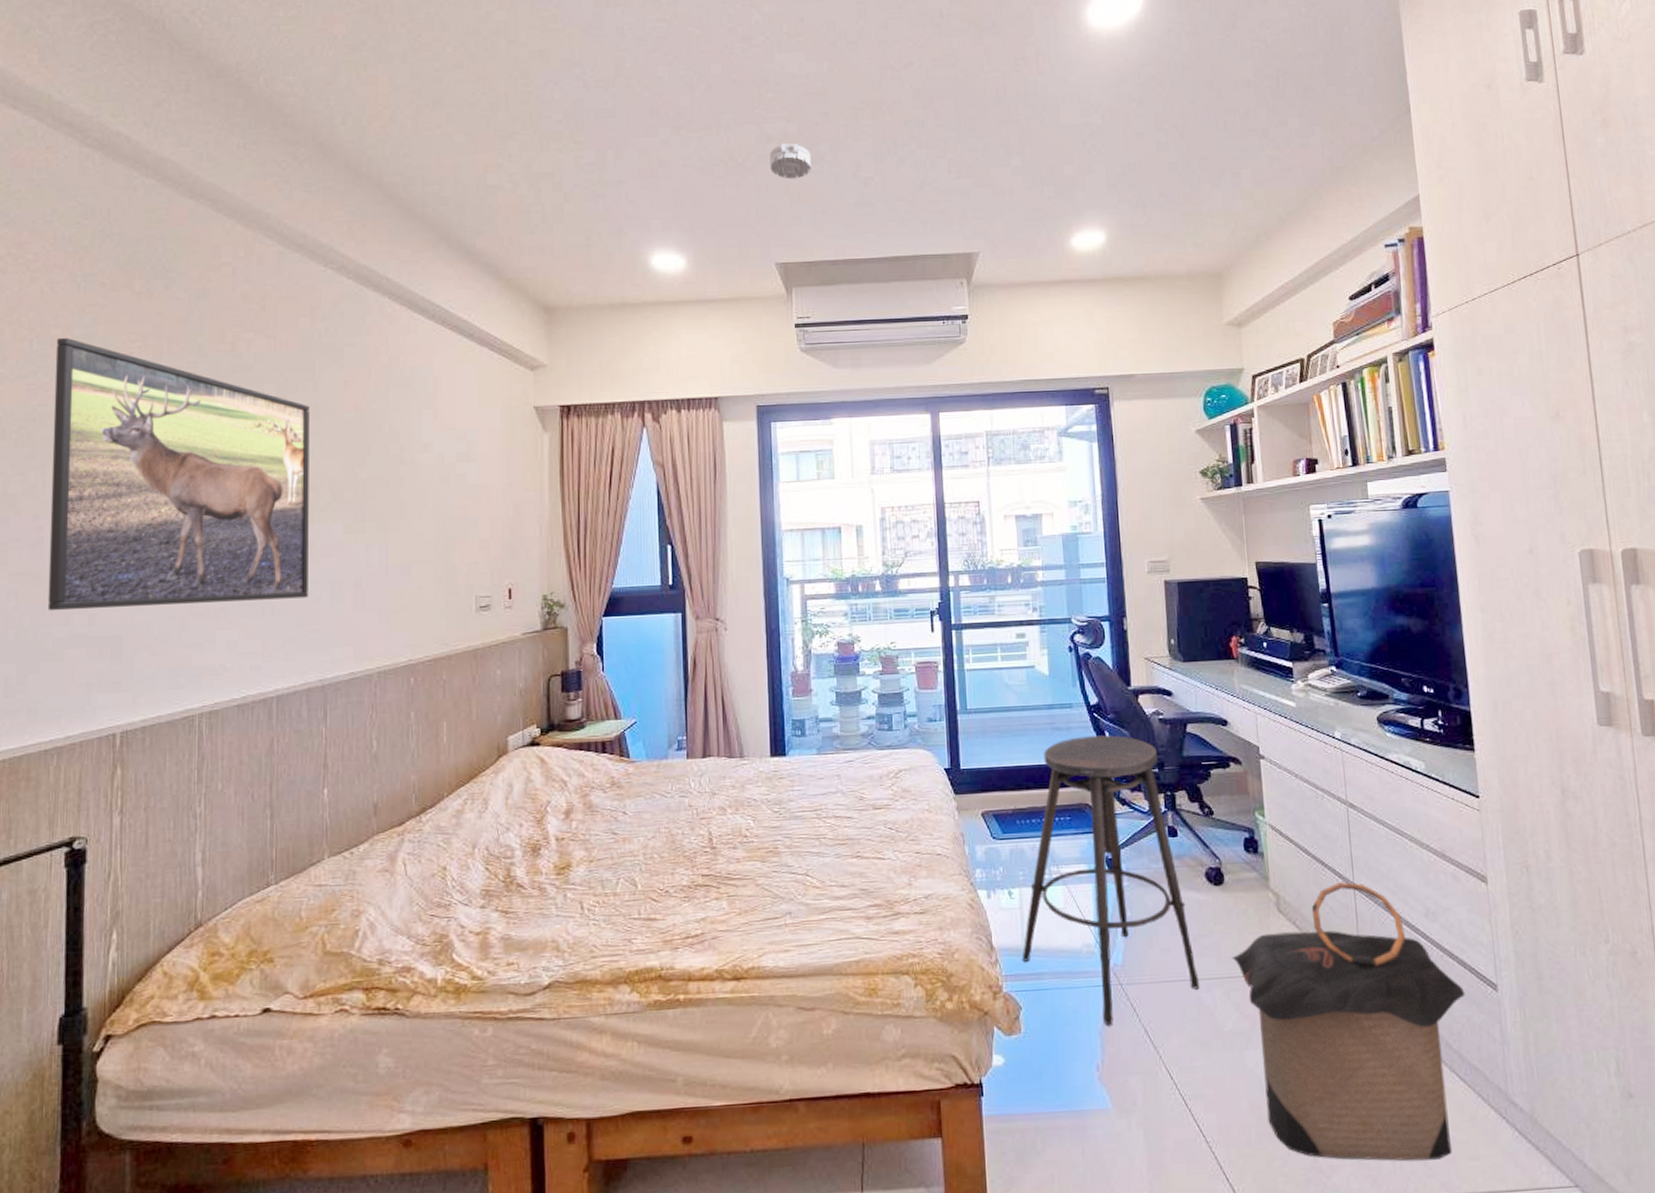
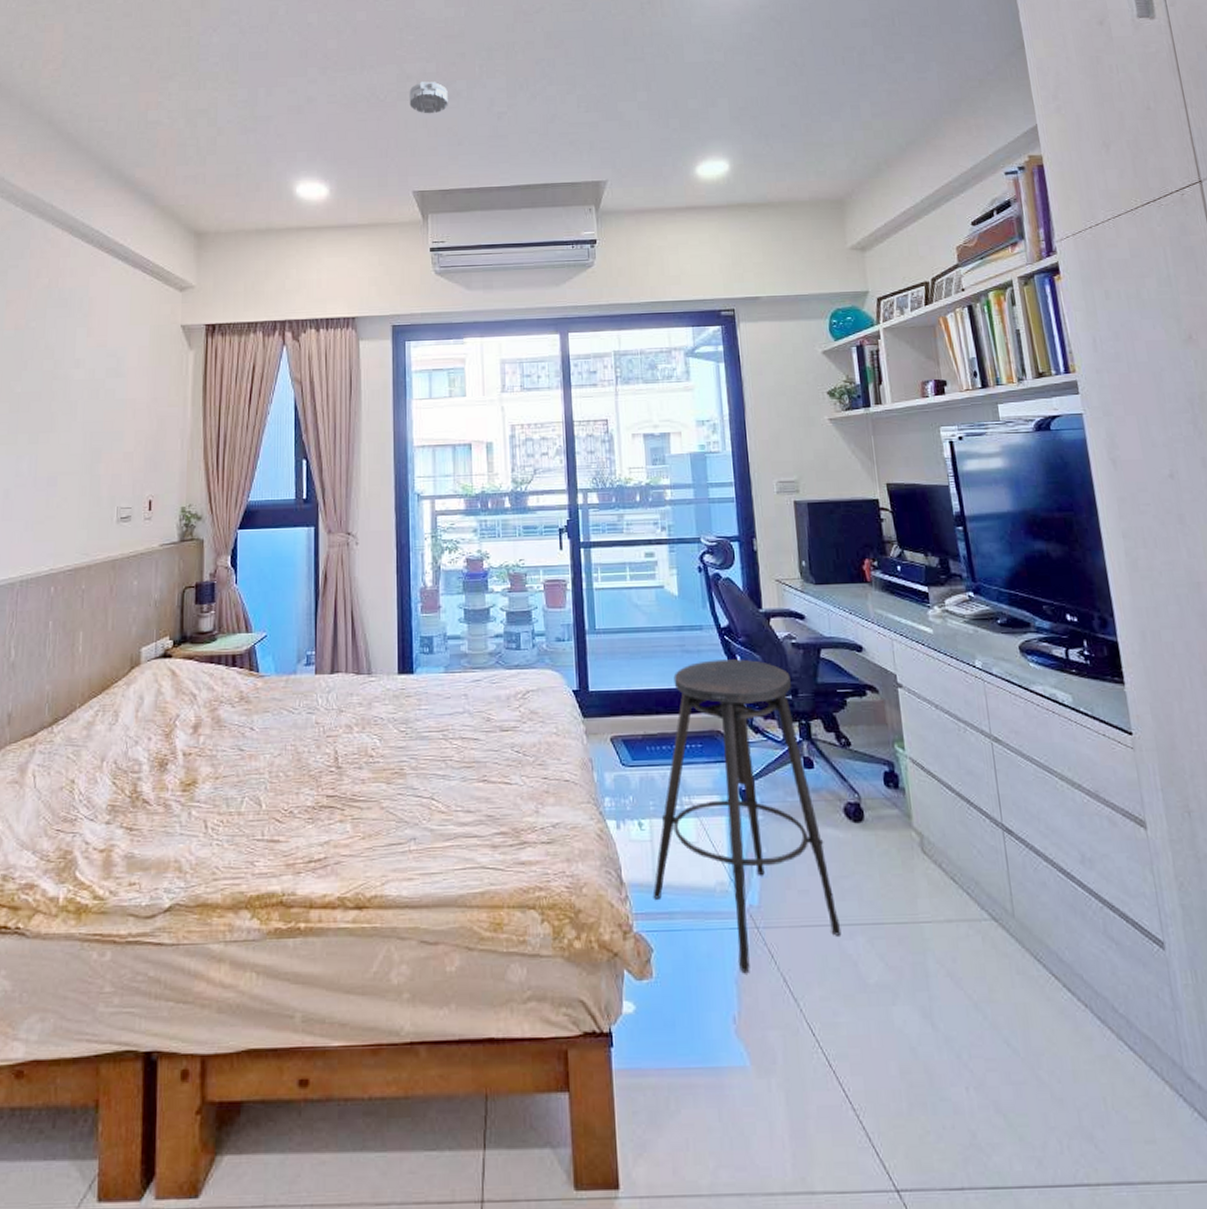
laundry hamper: present [1231,882,1466,1161] -> none [874,822,1130,1142]

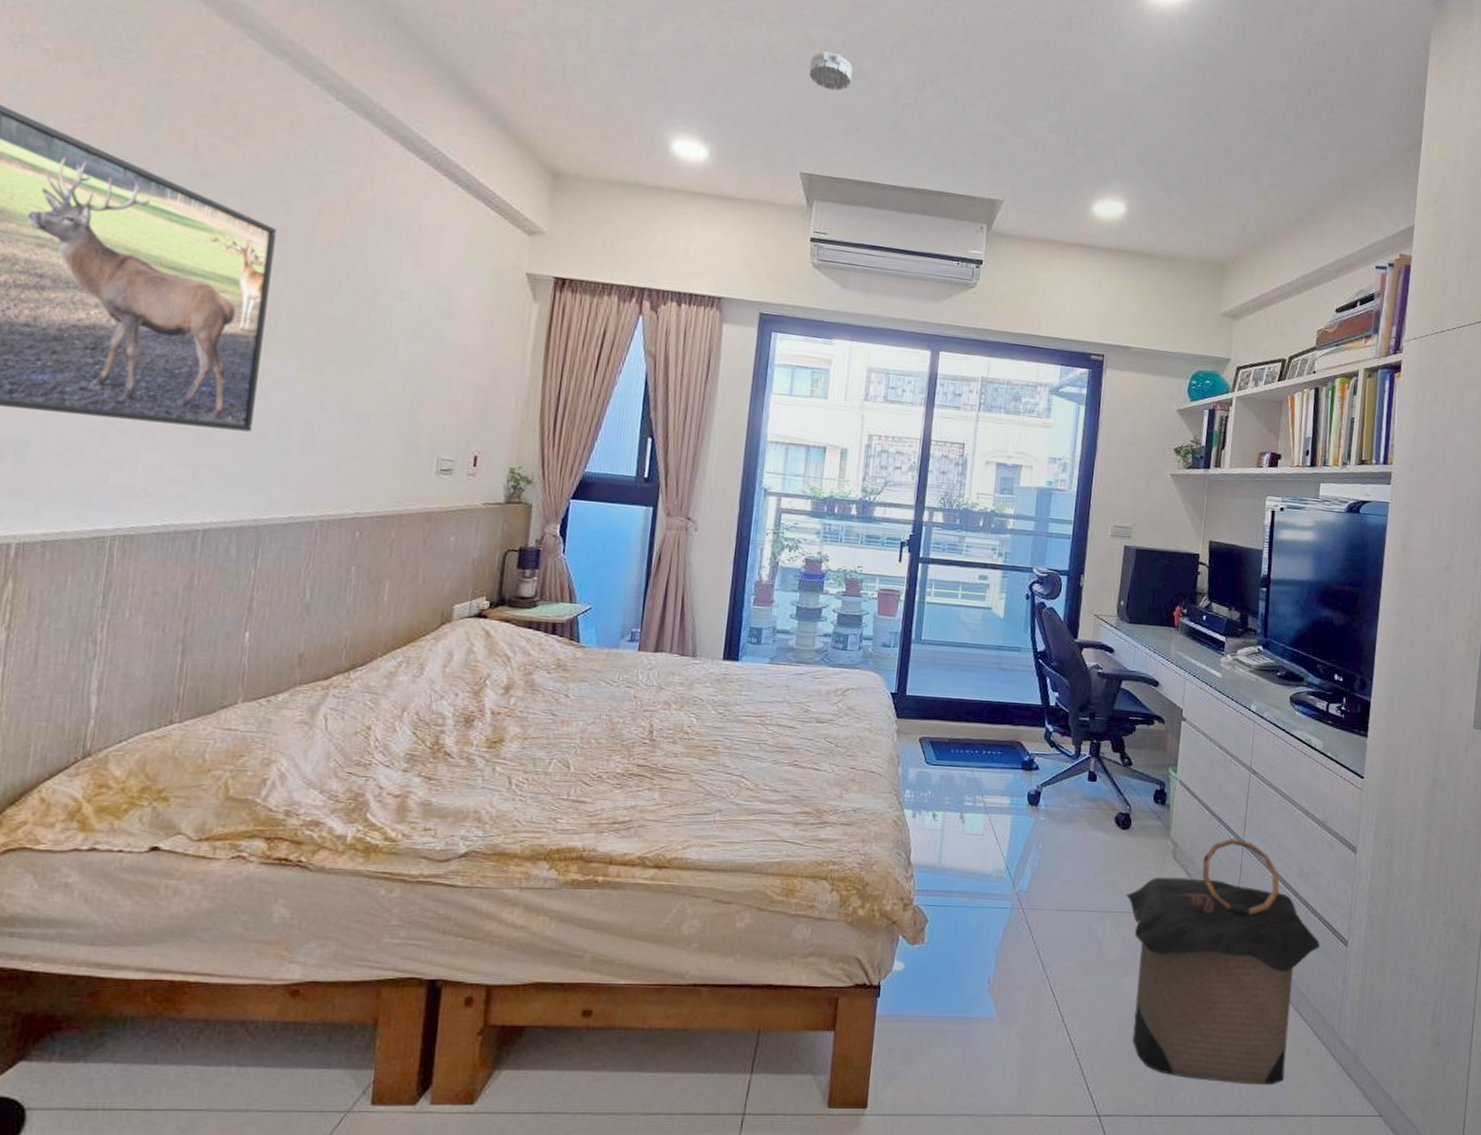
stool: present [652,659,842,972] -> none [935,679,1094,944]
laundry hamper: none [874,822,1130,1142] -> present [1125,838,1320,1085]

